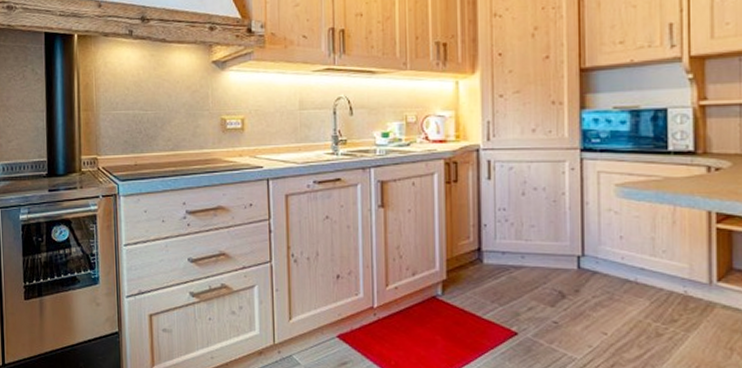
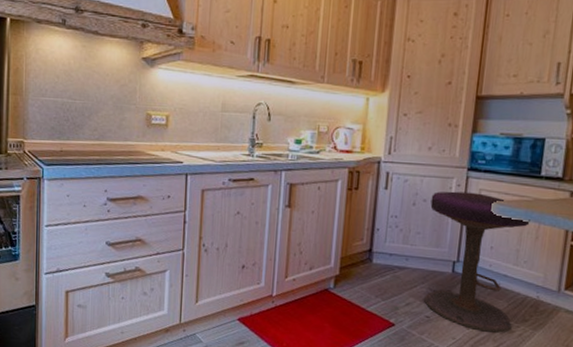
stool: none [542,176,663,337] -> present [424,191,530,333]

